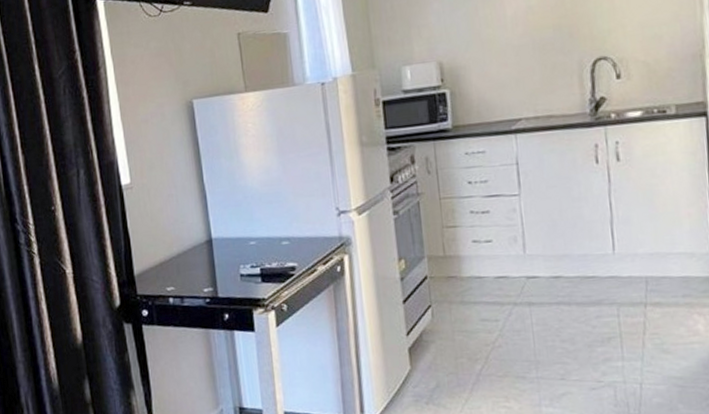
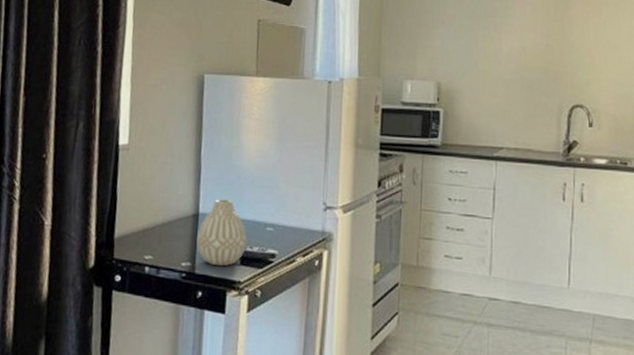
vase: none [214,220,265,287] -> present [197,199,247,266]

